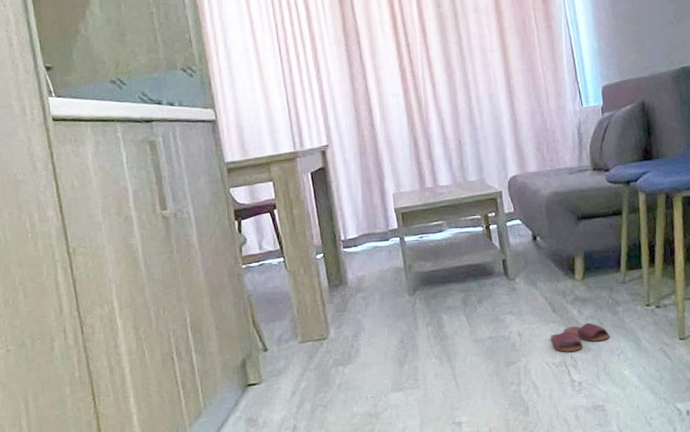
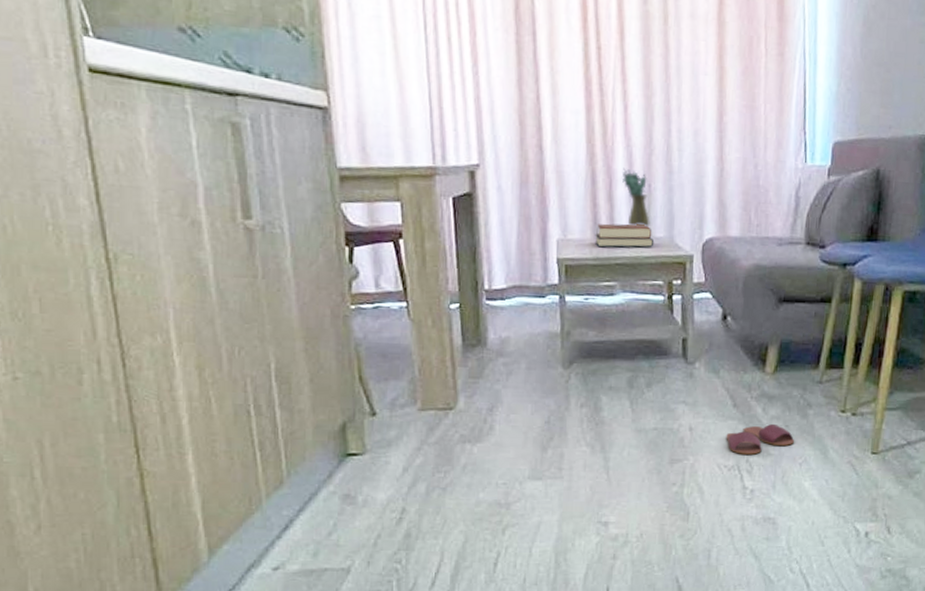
books: none [422,172,470,195] -> present [594,223,655,248]
vase: none [437,131,464,175] -> present [622,167,650,228]

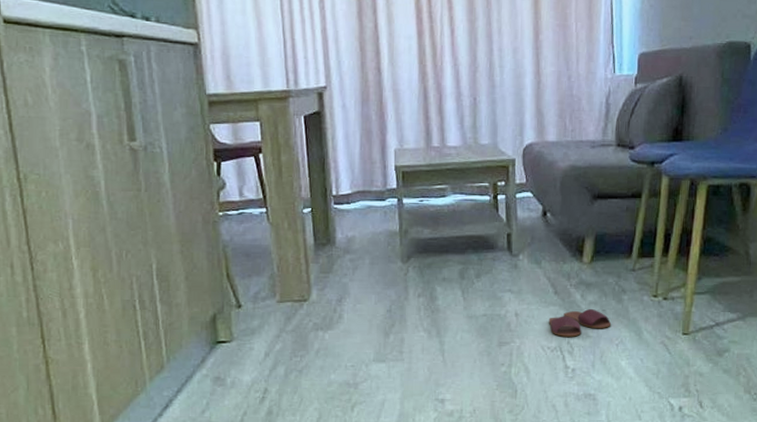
books: present [594,223,655,248] -> none [427,133,480,155]
vase: present [622,167,650,228] -> none [451,84,476,136]

